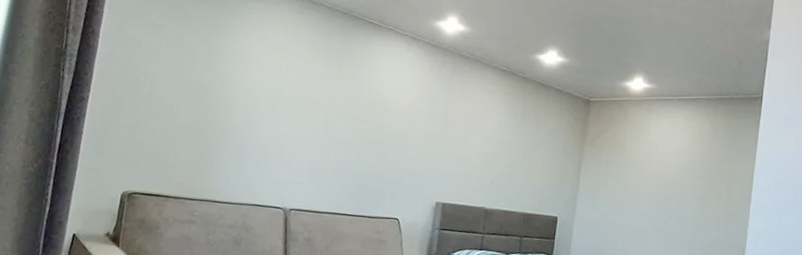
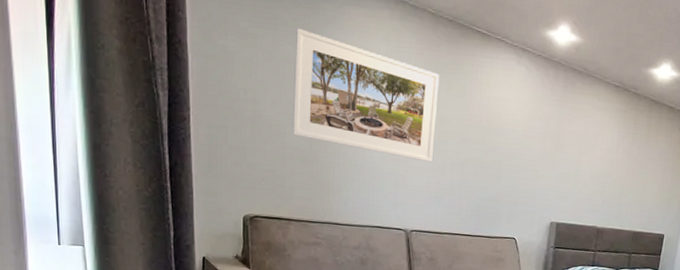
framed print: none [183,20,332,142] -> present [292,28,440,163]

